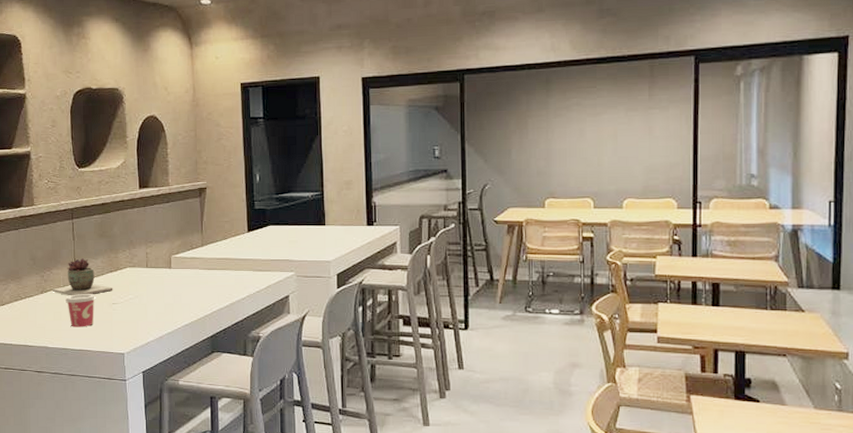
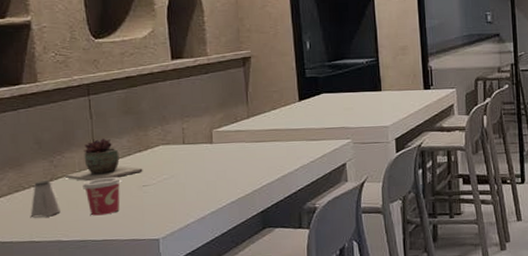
saltshaker: none [25,293,48,325] -> present [30,180,61,218]

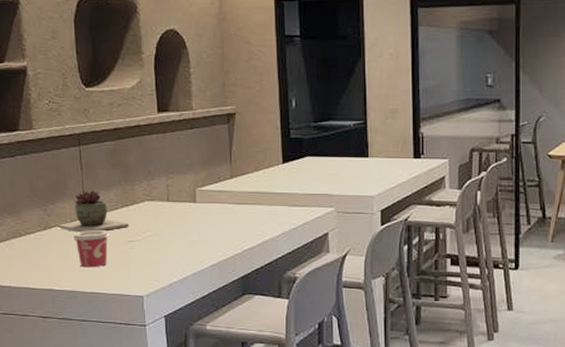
saltshaker: present [30,180,61,218] -> none [26,229,53,265]

